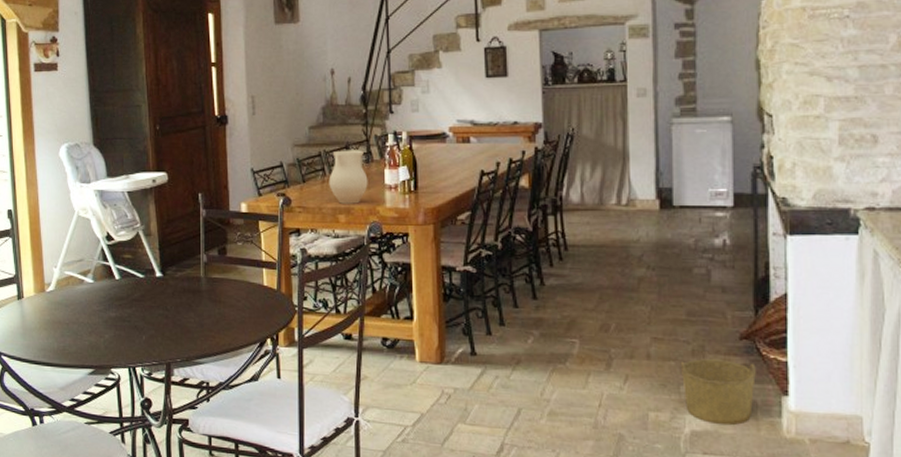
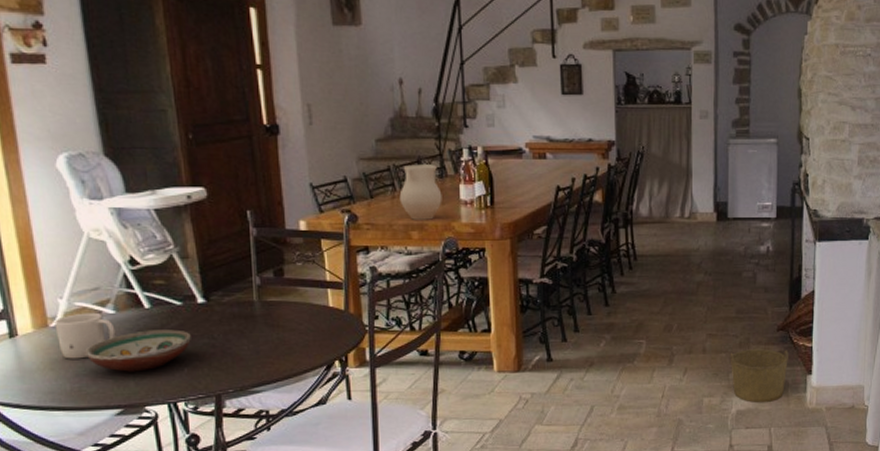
mug: none [50,281,93,322] -> present [54,312,116,359]
decorative bowl: none [70,299,151,336] -> present [85,329,193,372]

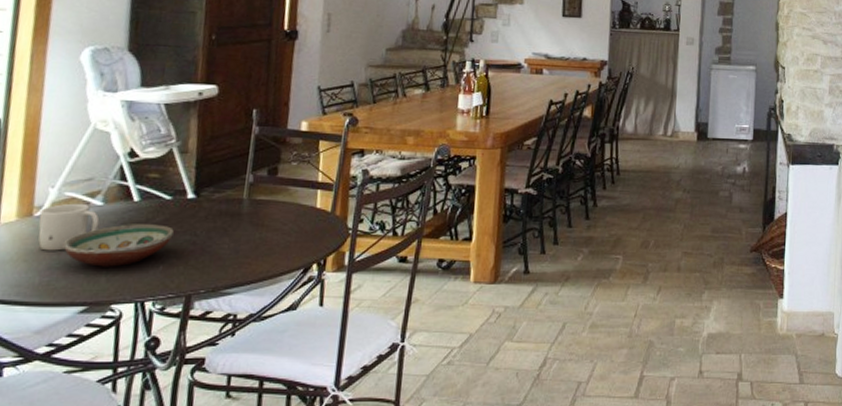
pitcher: present [399,164,442,221] -> none [400,73,442,128]
basket: present [730,349,788,404] -> none [703,270,761,327]

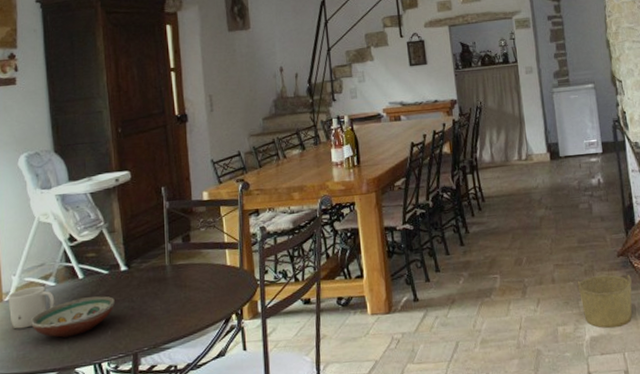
basket: none [703,270,761,327] -> present [577,274,633,329]

